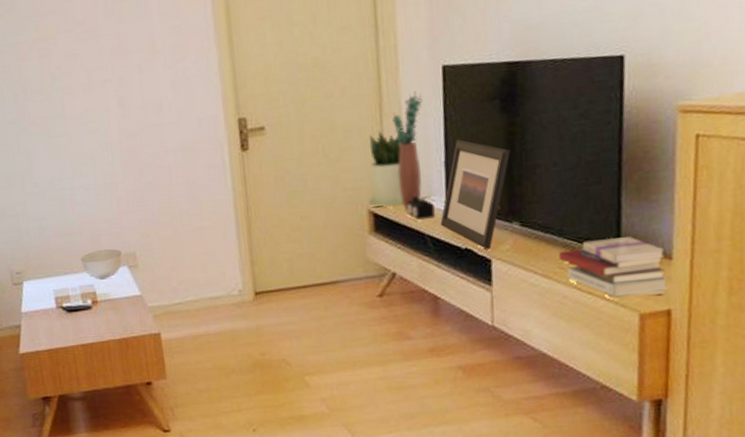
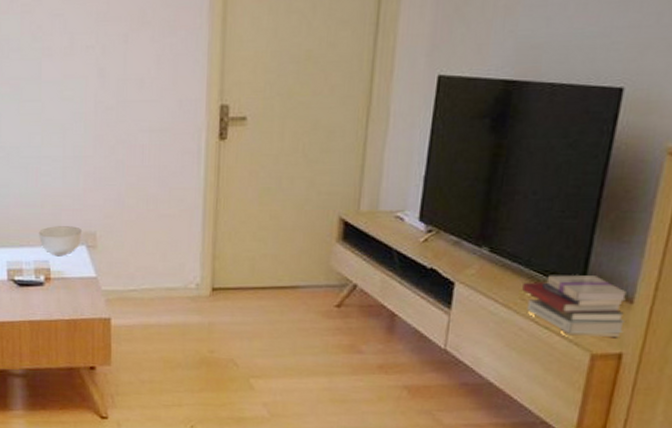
planter: present [366,131,422,208] -> none [339,136,396,217]
vase: present [393,90,422,211] -> none [374,98,412,223]
speaker: present [406,196,436,220] -> none [378,208,408,233]
picture frame: present [440,139,511,250] -> none [409,155,493,272]

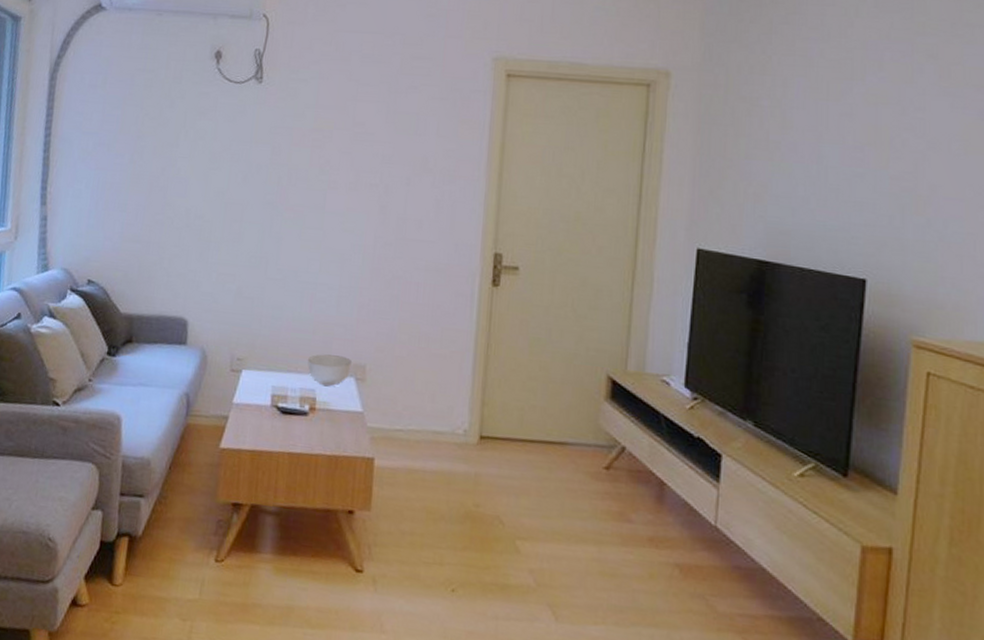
books: present [522,275,626,338] -> none [788,456,891,531]

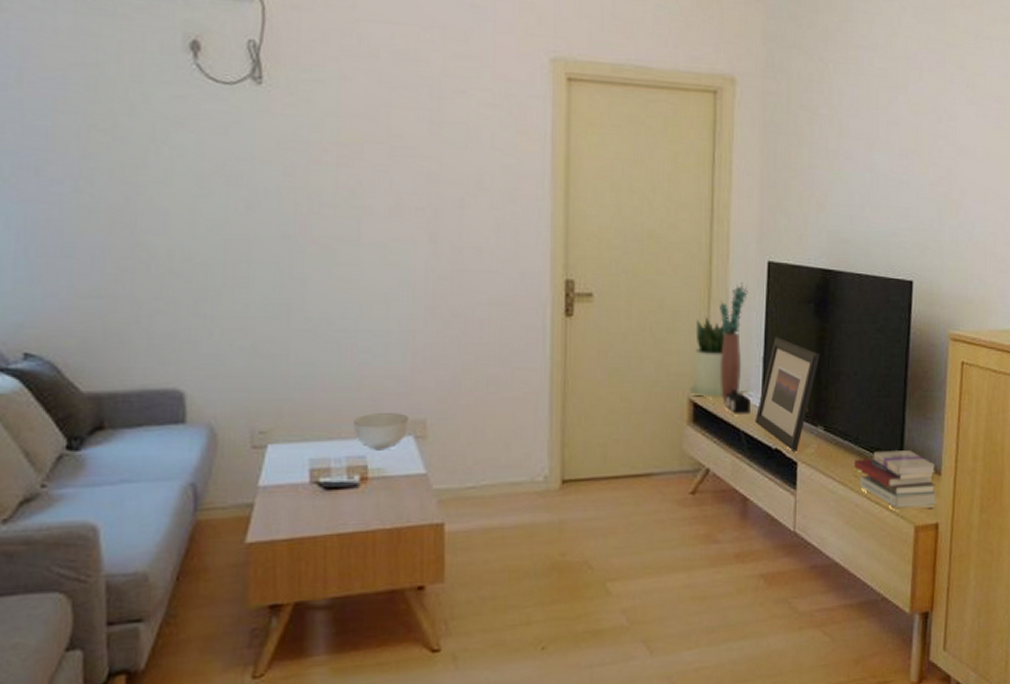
planter: none [607,298,662,379] -> present [688,317,741,398]
vase: none [640,266,674,385] -> present [719,281,748,404]
speaker: none [645,371,674,398] -> present [725,389,752,414]
picture frame: none [676,324,752,443] -> present [755,337,820,451]
books: none [788,456,891,531] -> present [854,450,937,509]

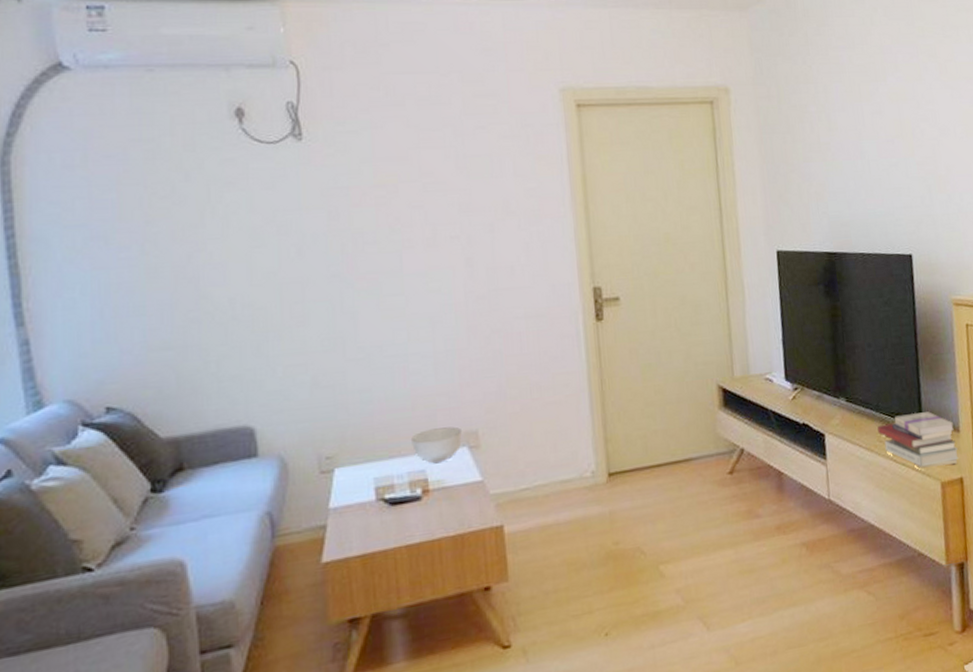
planter: present [688,317,741,398] -> none [716,308,765,383]
vase: present [719,281,748,404] -> none [737,272,764,387]
speaker: present [725,389,752,414] -> none [751,372,776,395]
picture frame: present [755,337,820,451] -> none [781,319,835,424]

